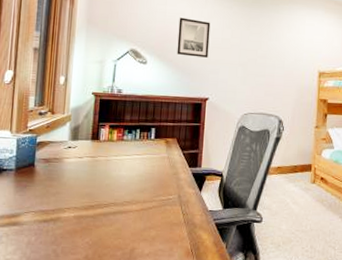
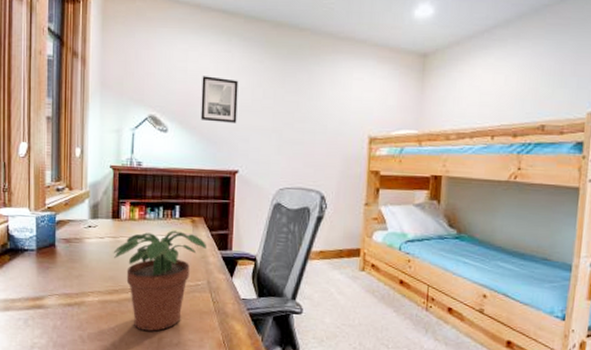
potted plant: none [91,150,179,243] -> present [113,230,207,331]

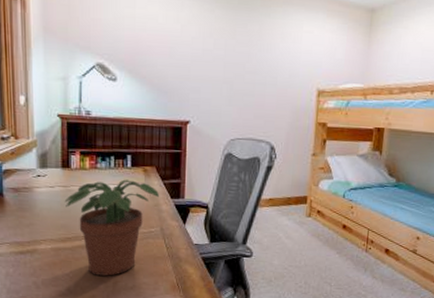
wall art: present [200,76,239,123] -> none [150,23,189,73]

